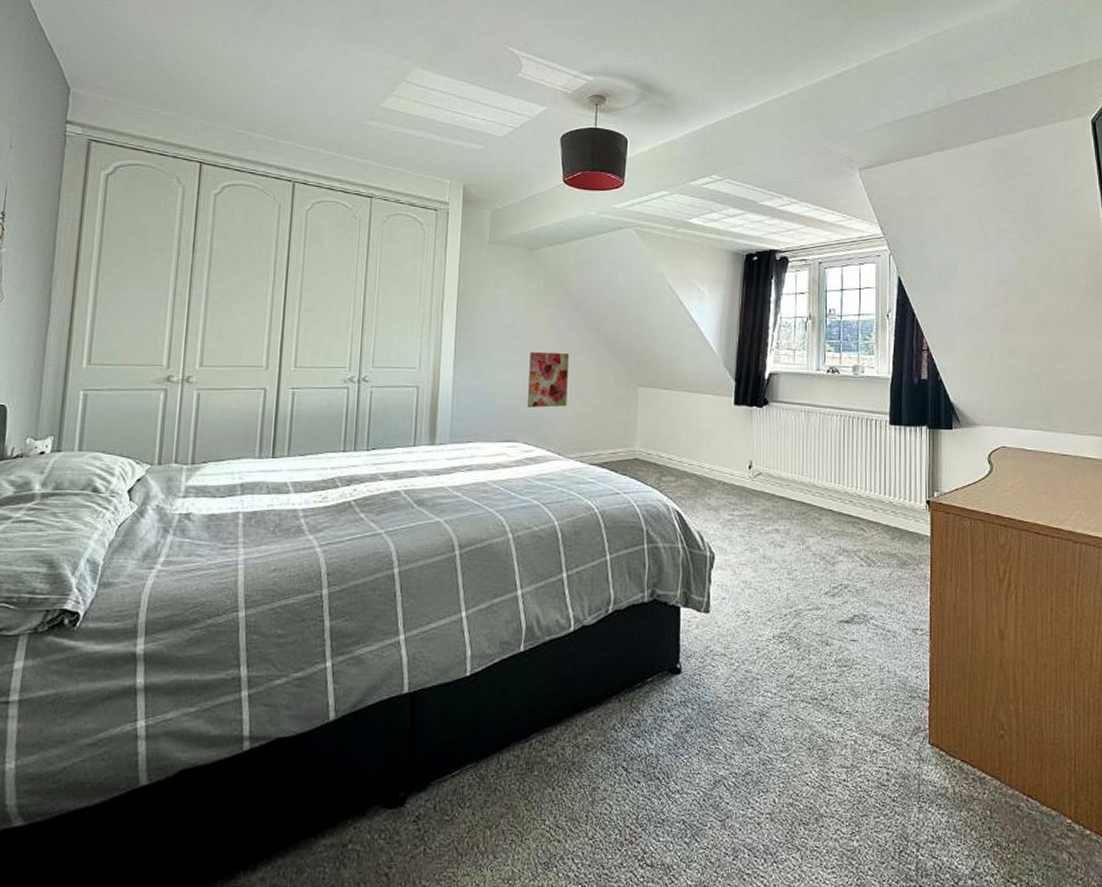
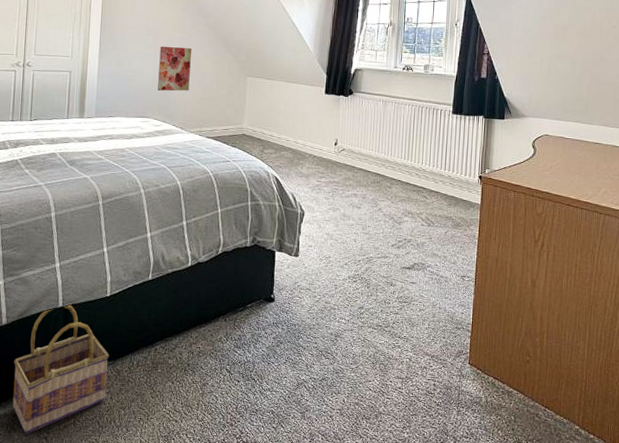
basket: none [342,688,470,871] -> present [12,303,109,435]

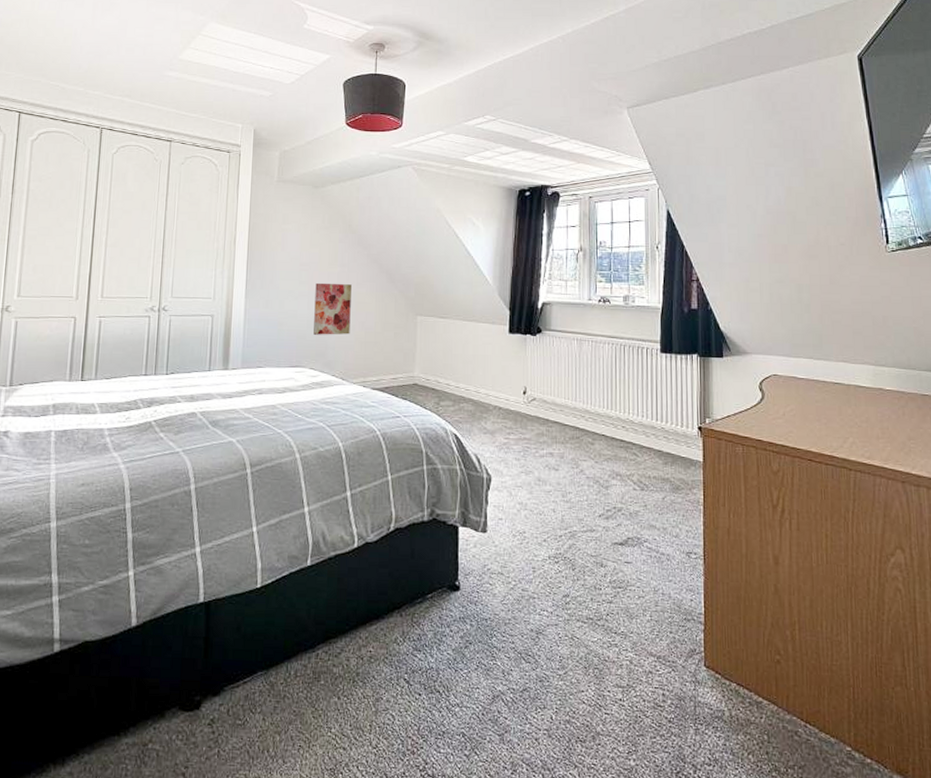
basket: present [12,303,109,435] -> none [142,598,260,770]

